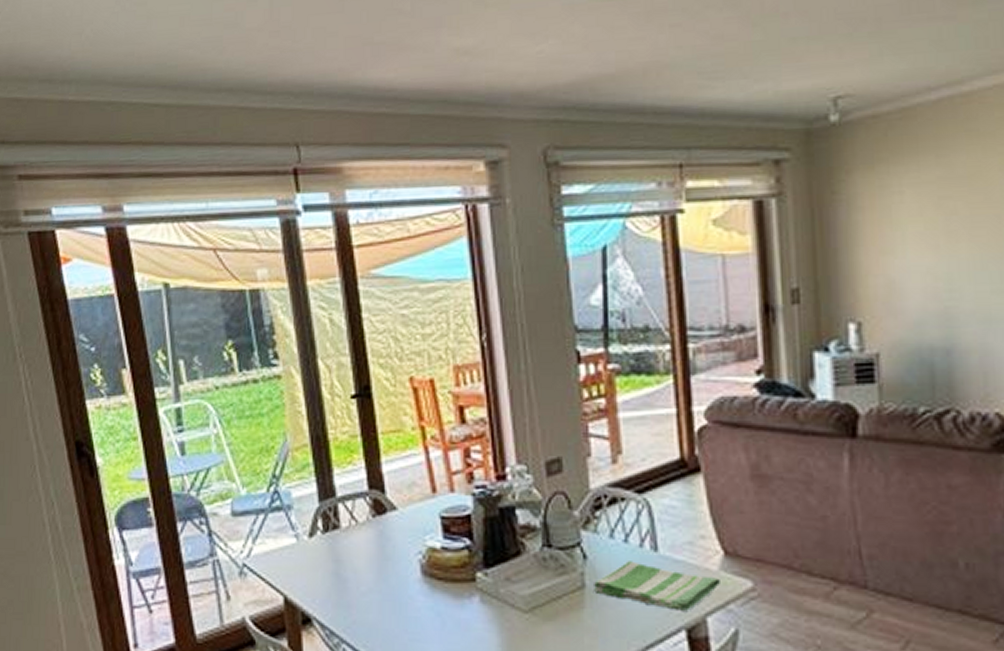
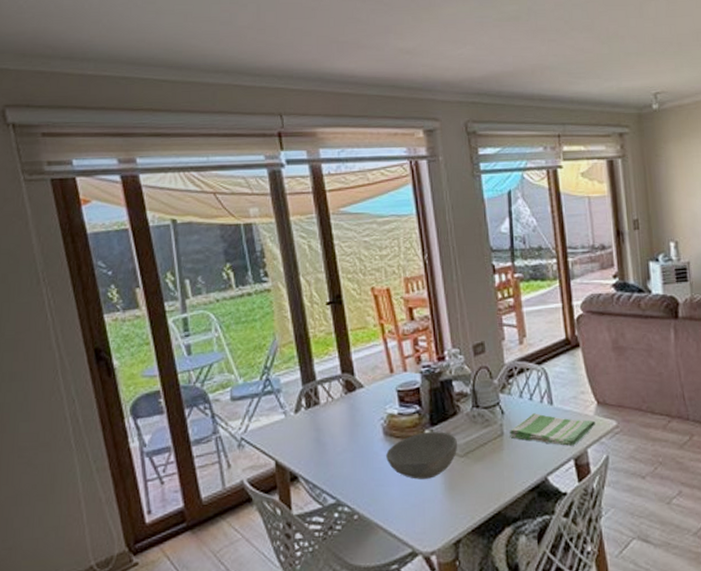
bowl: none [424,575,521,638] -> present [386,432,458,479]

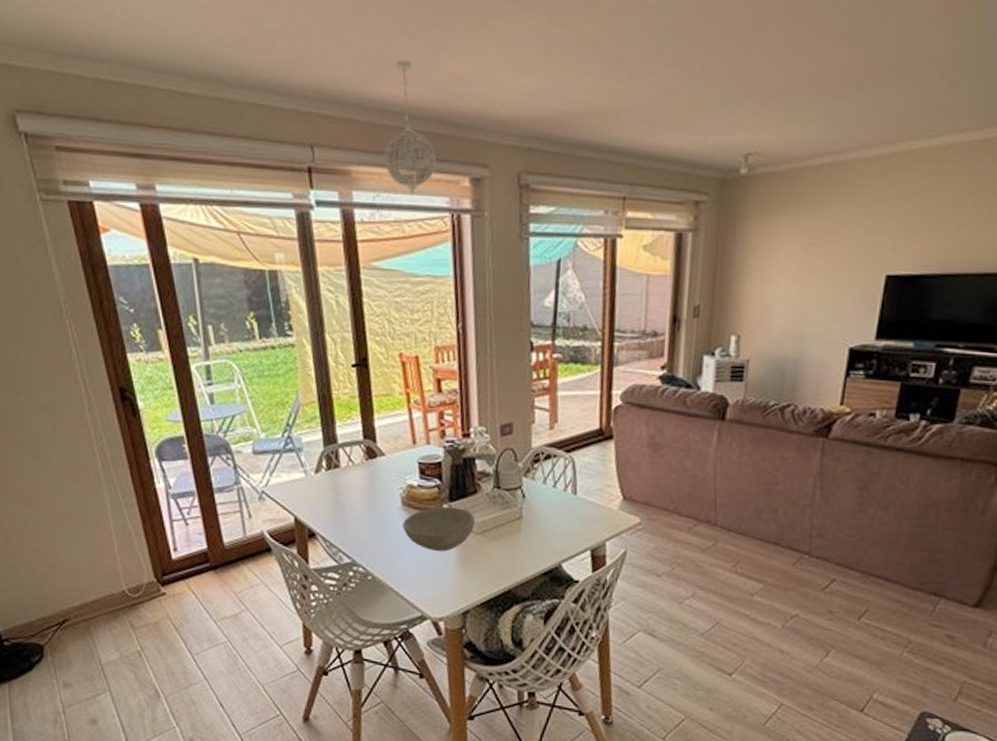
pendant light: none [346,42,392,148] -> present [383,61,436,195]
dish towel: present [510,413,596,446] -> none [528,501,619,537]

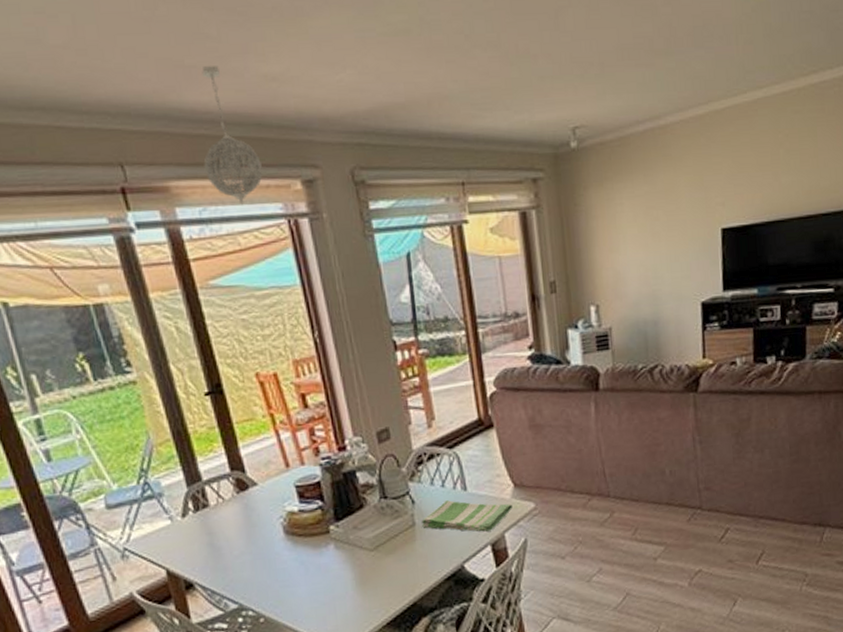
bowl: present [403,506,476,551] -> none [289,526,367,578]
dish towel: none [528,501,619,537] -> present [422,500,514,532]

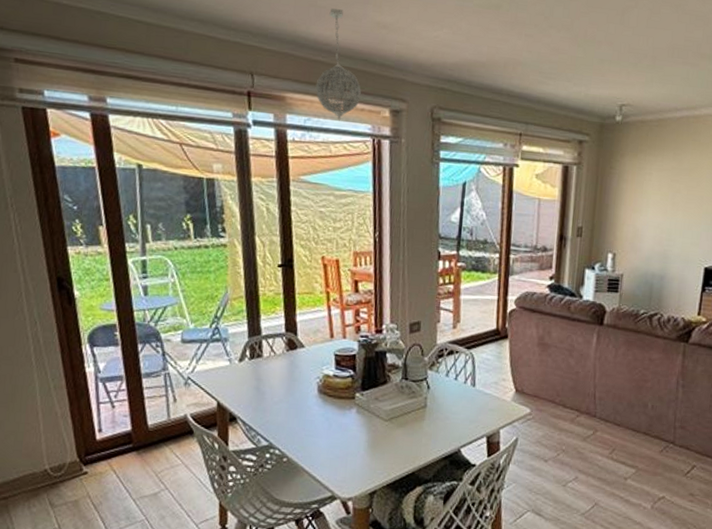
dish towel: present [422,500,514,532] -> none [432,392,512,425]

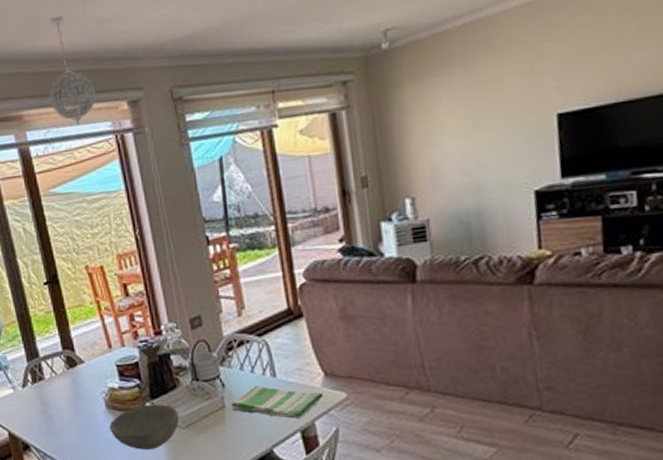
bowl: none [318,395,385,436] -> present [109,404,180,450]
dish towel: none [432,392,512,425] -> present [231,385,324,418]

